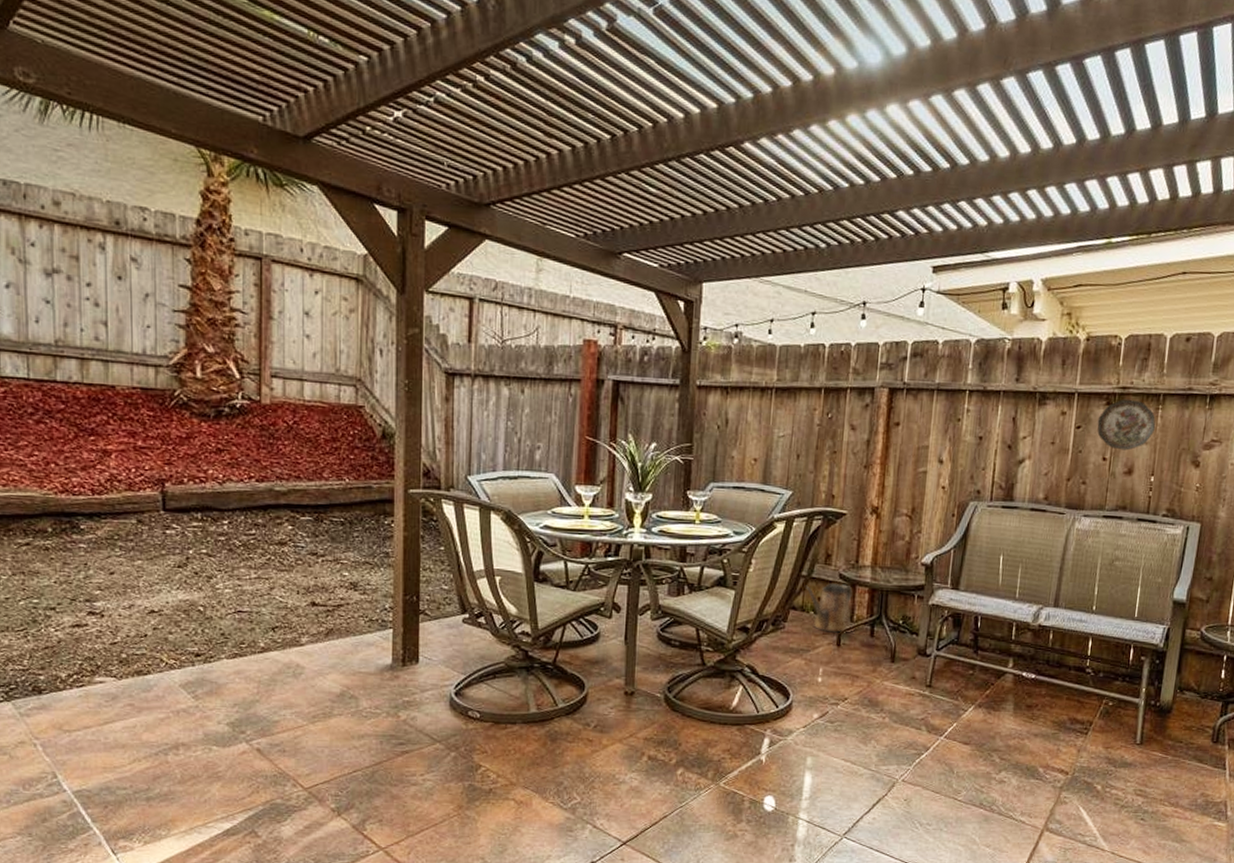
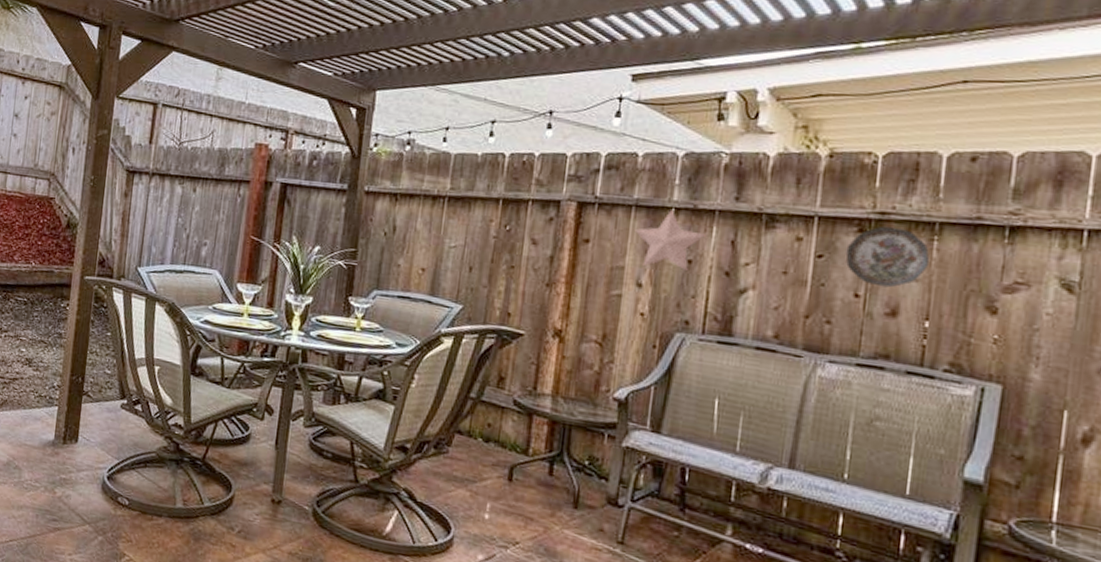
watering can: present [805,583,853,633] -> none [473,408,529,466]
decorative star: none [937,392,993,447] -> present [635,210,706,272]

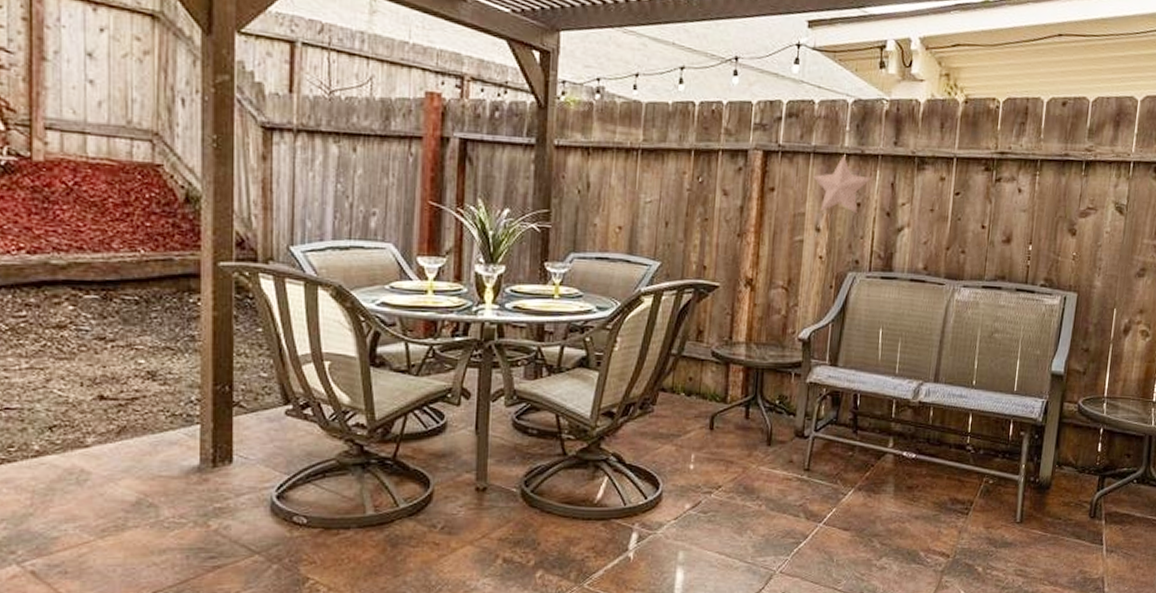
decorative plate: present [845,226,930,288] -> none [975,164,1034,219]

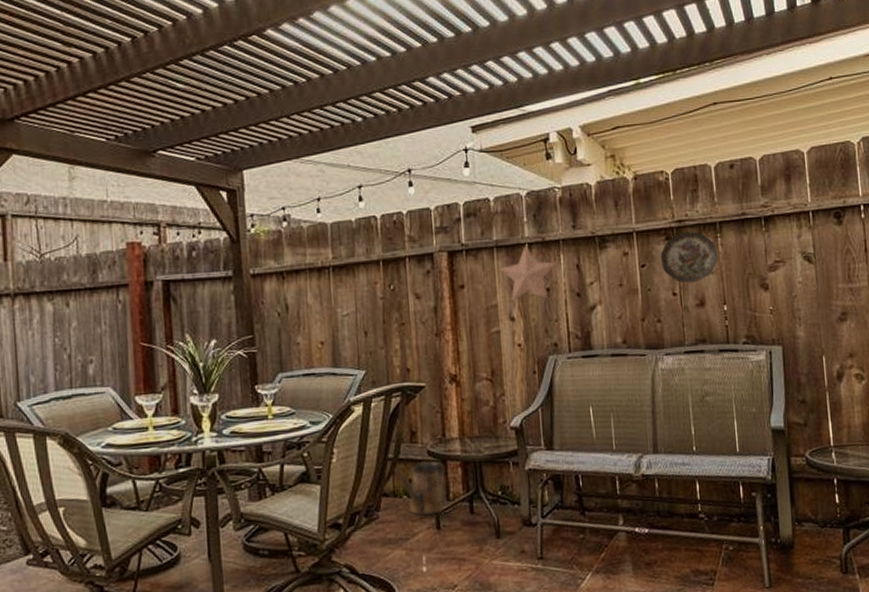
watering can: none [675,362,726,415] -> present [393,461,450,516]
decorative plate: none [975,164,1034,219] -> present [660,231,719,283]

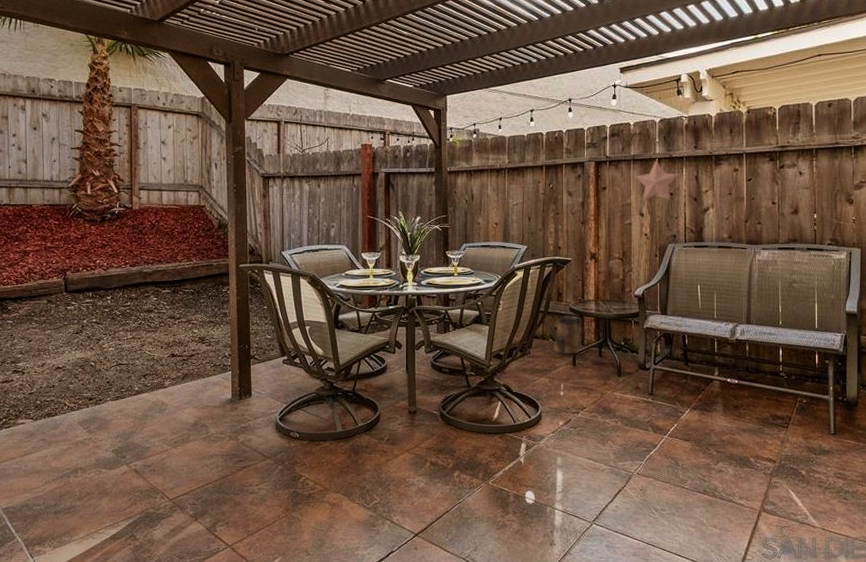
decorative plate: present [660,231,719,283] -> none [764,155,813,195]

